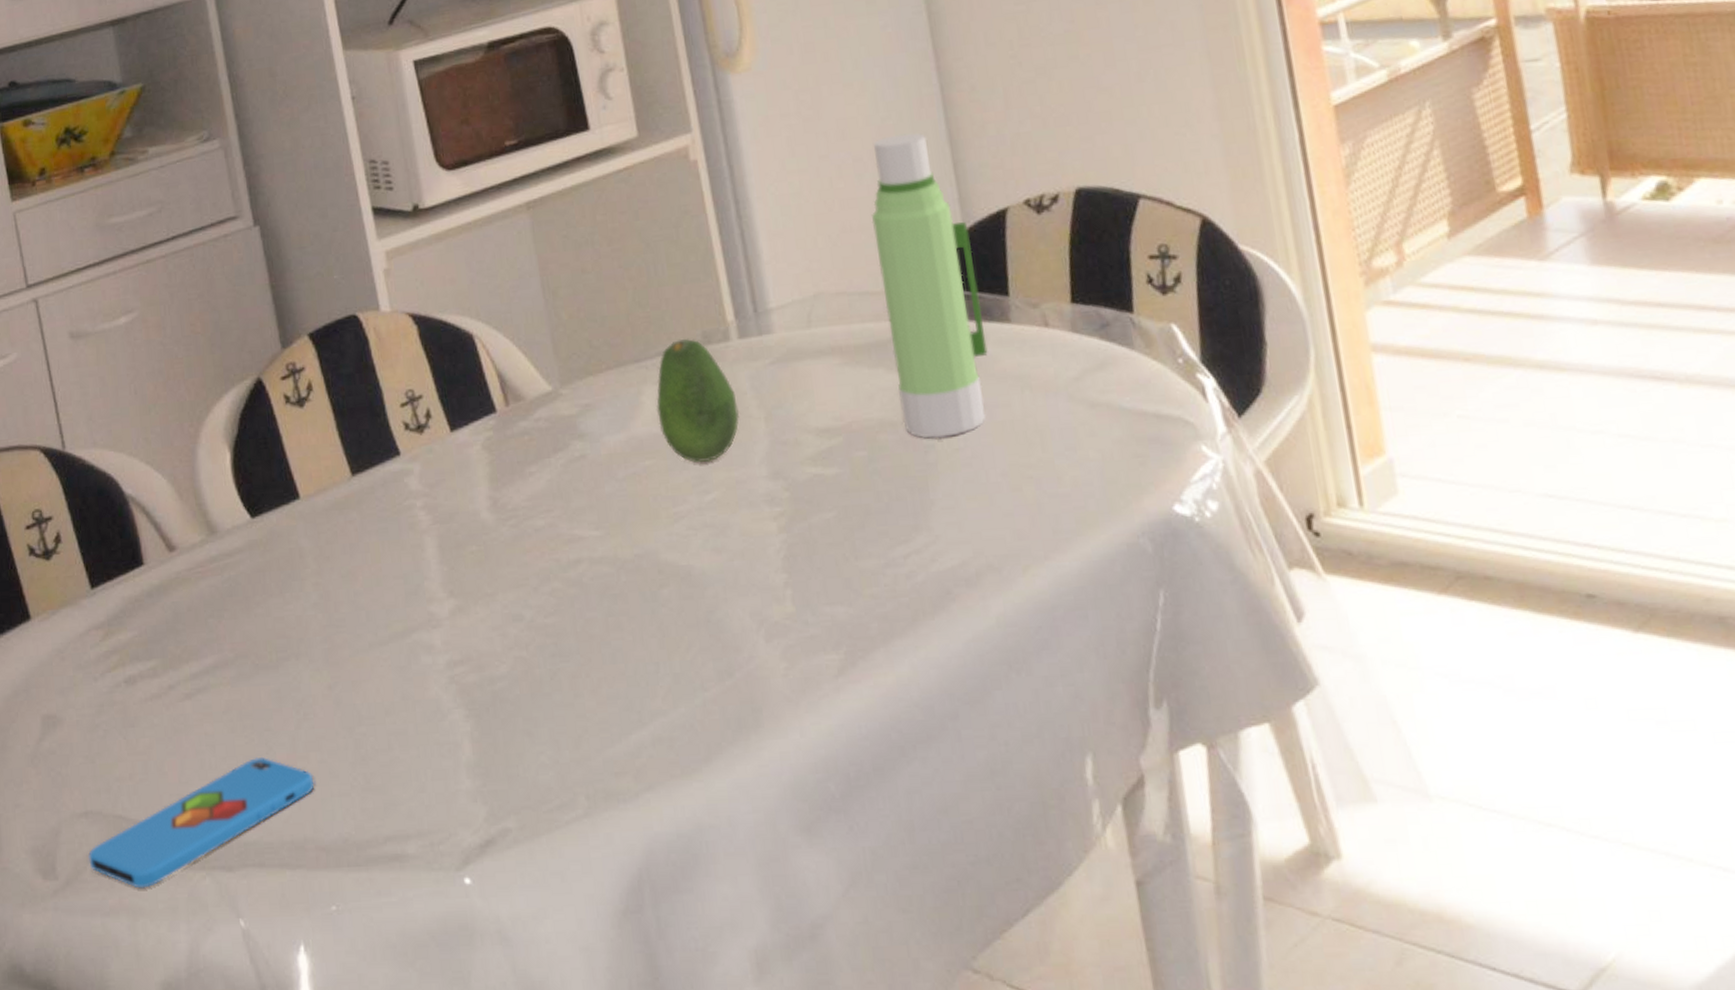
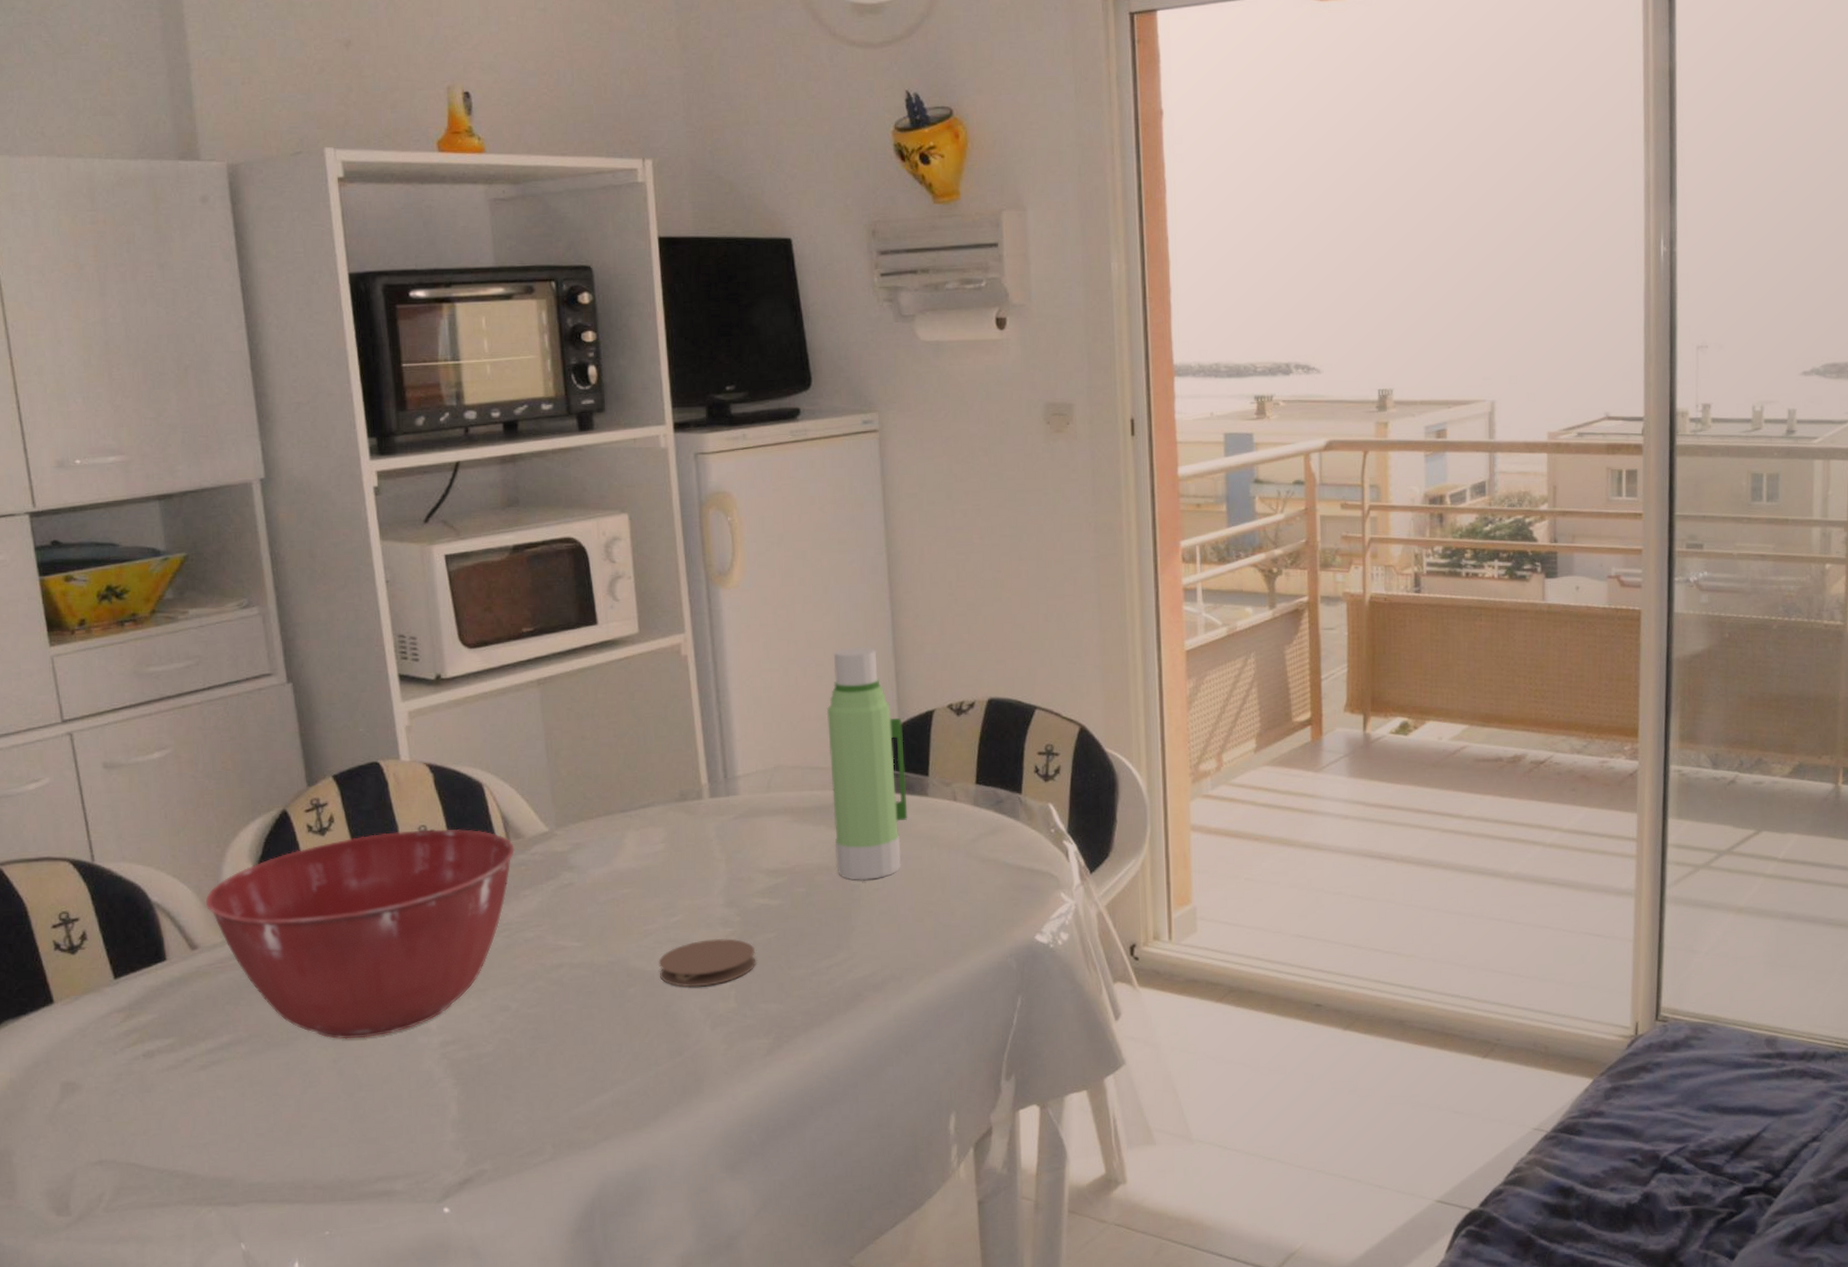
smartphone: present [88,756,315,889] -> none [101,1115,316,1221]
mixing bowl: none [181,392,515,660] -> present [205,829,514,1039]
fruit: present [656,338,740,463] -> none [636,795,705,893]
coaster: none [694,520,814,587] -> present [658,938,756,988]

